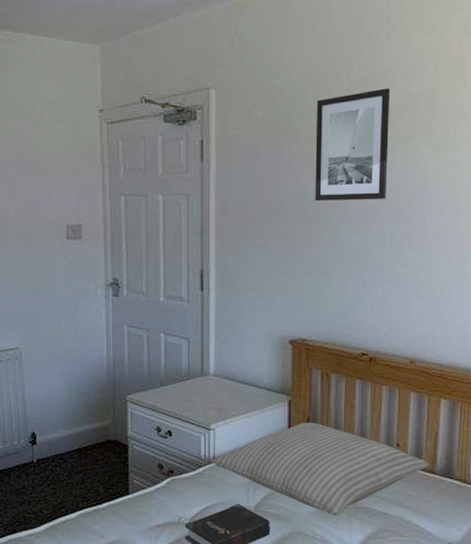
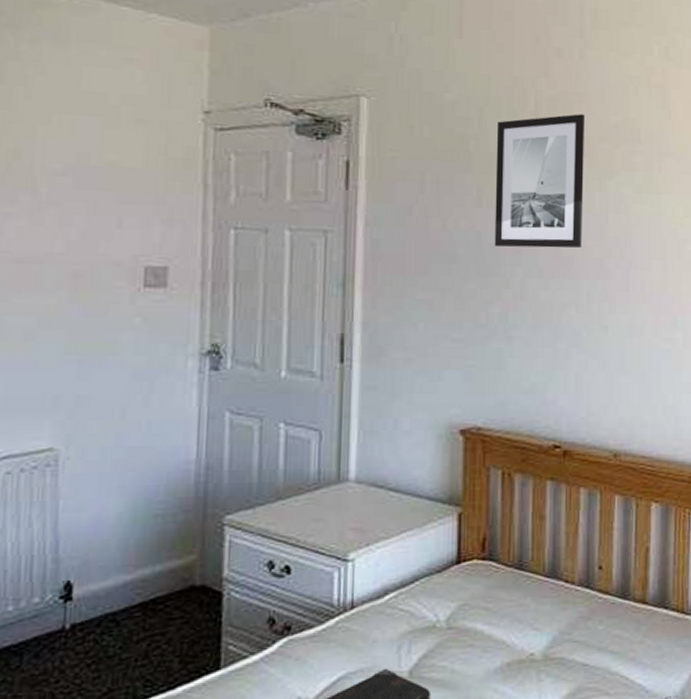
pillow: present [212,422,429,516] -> none [348,542,638,674]

